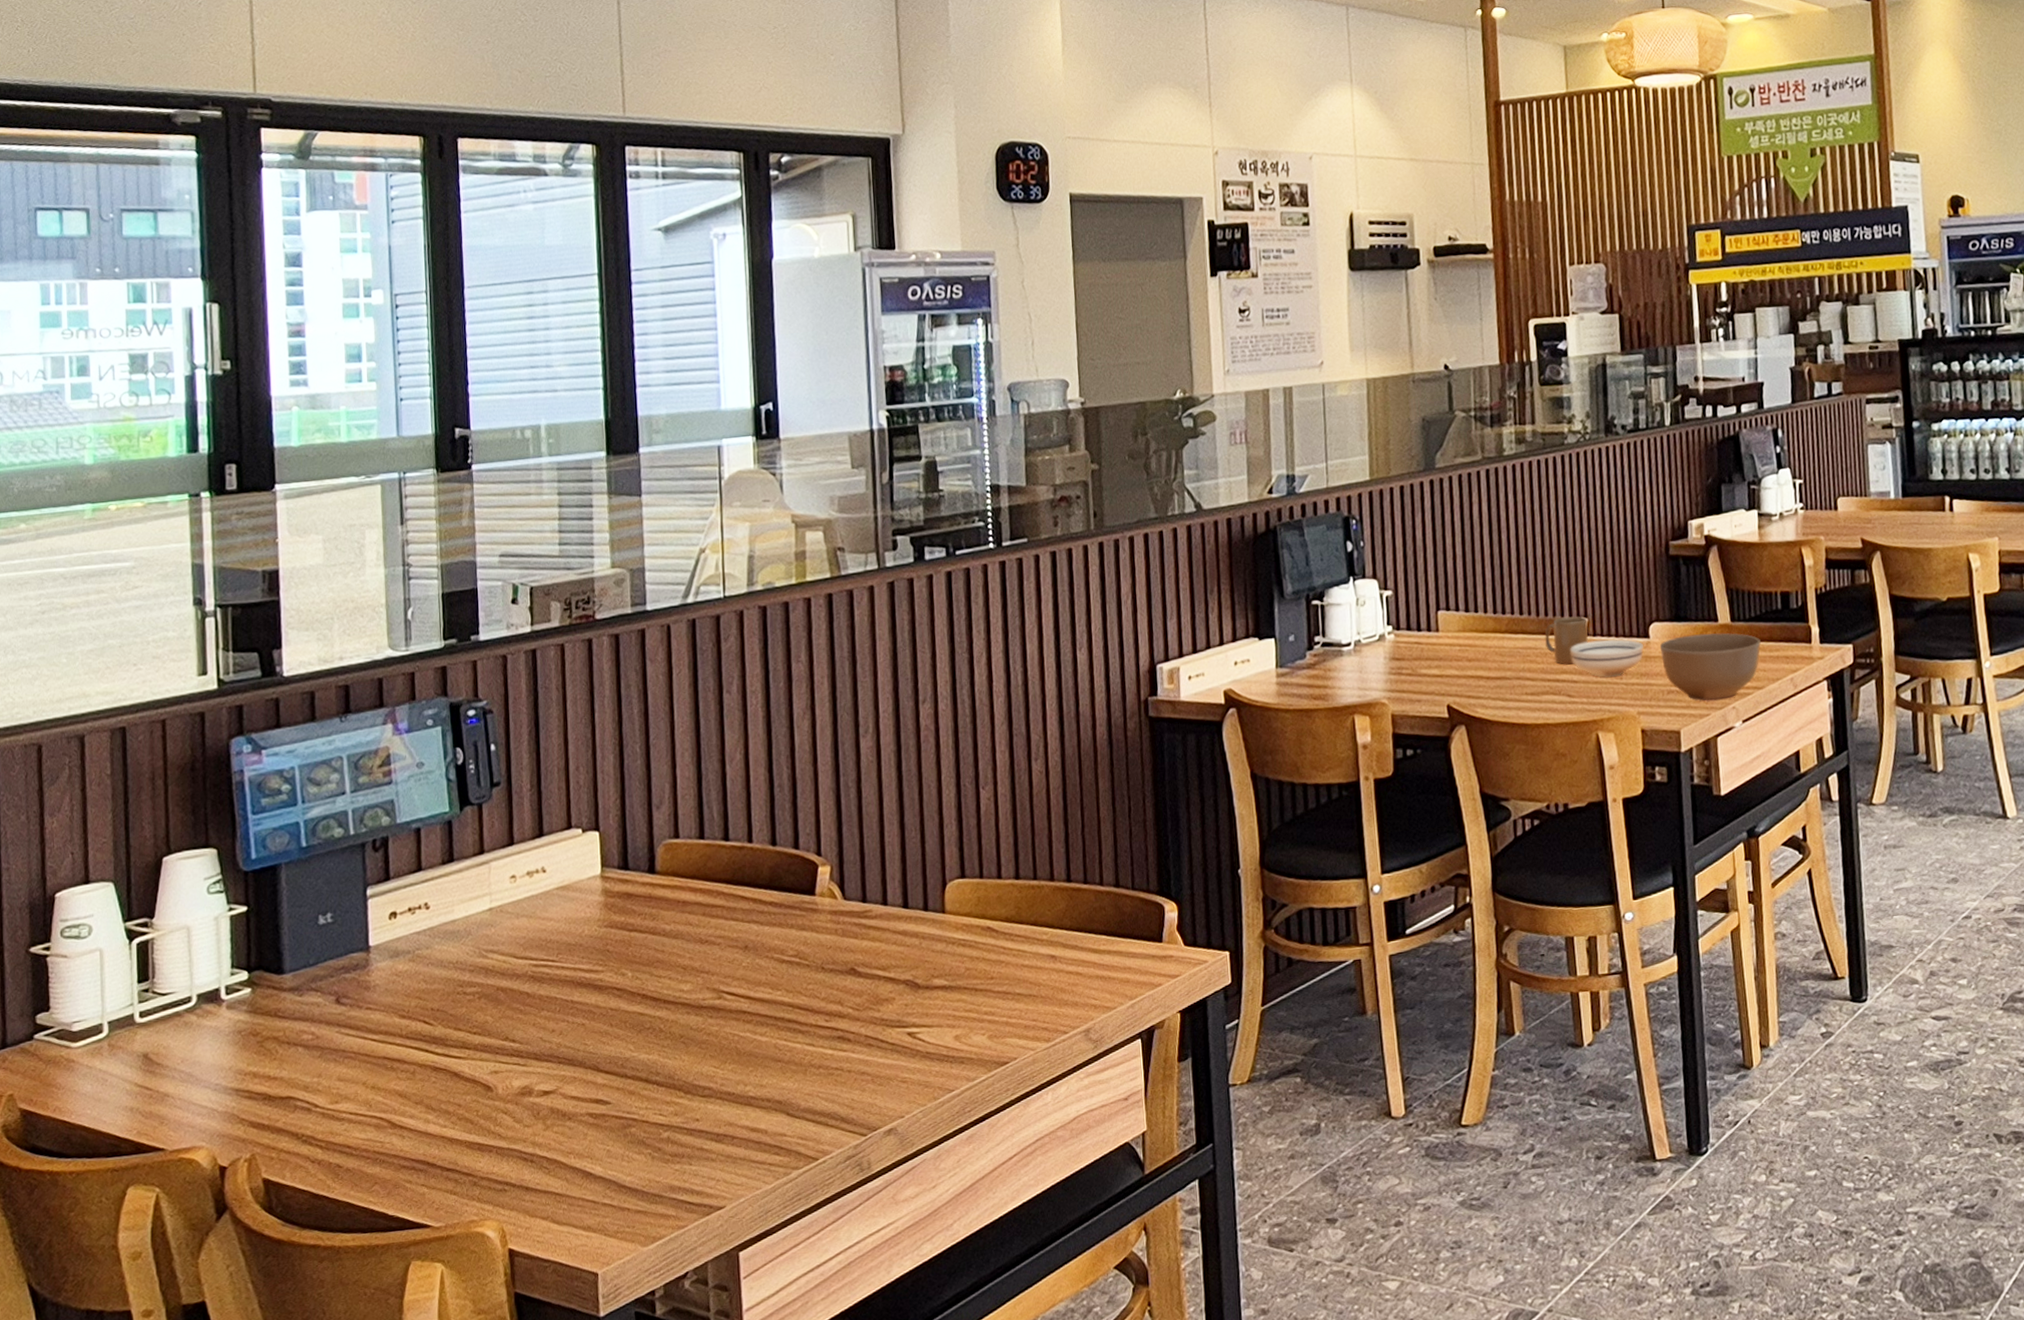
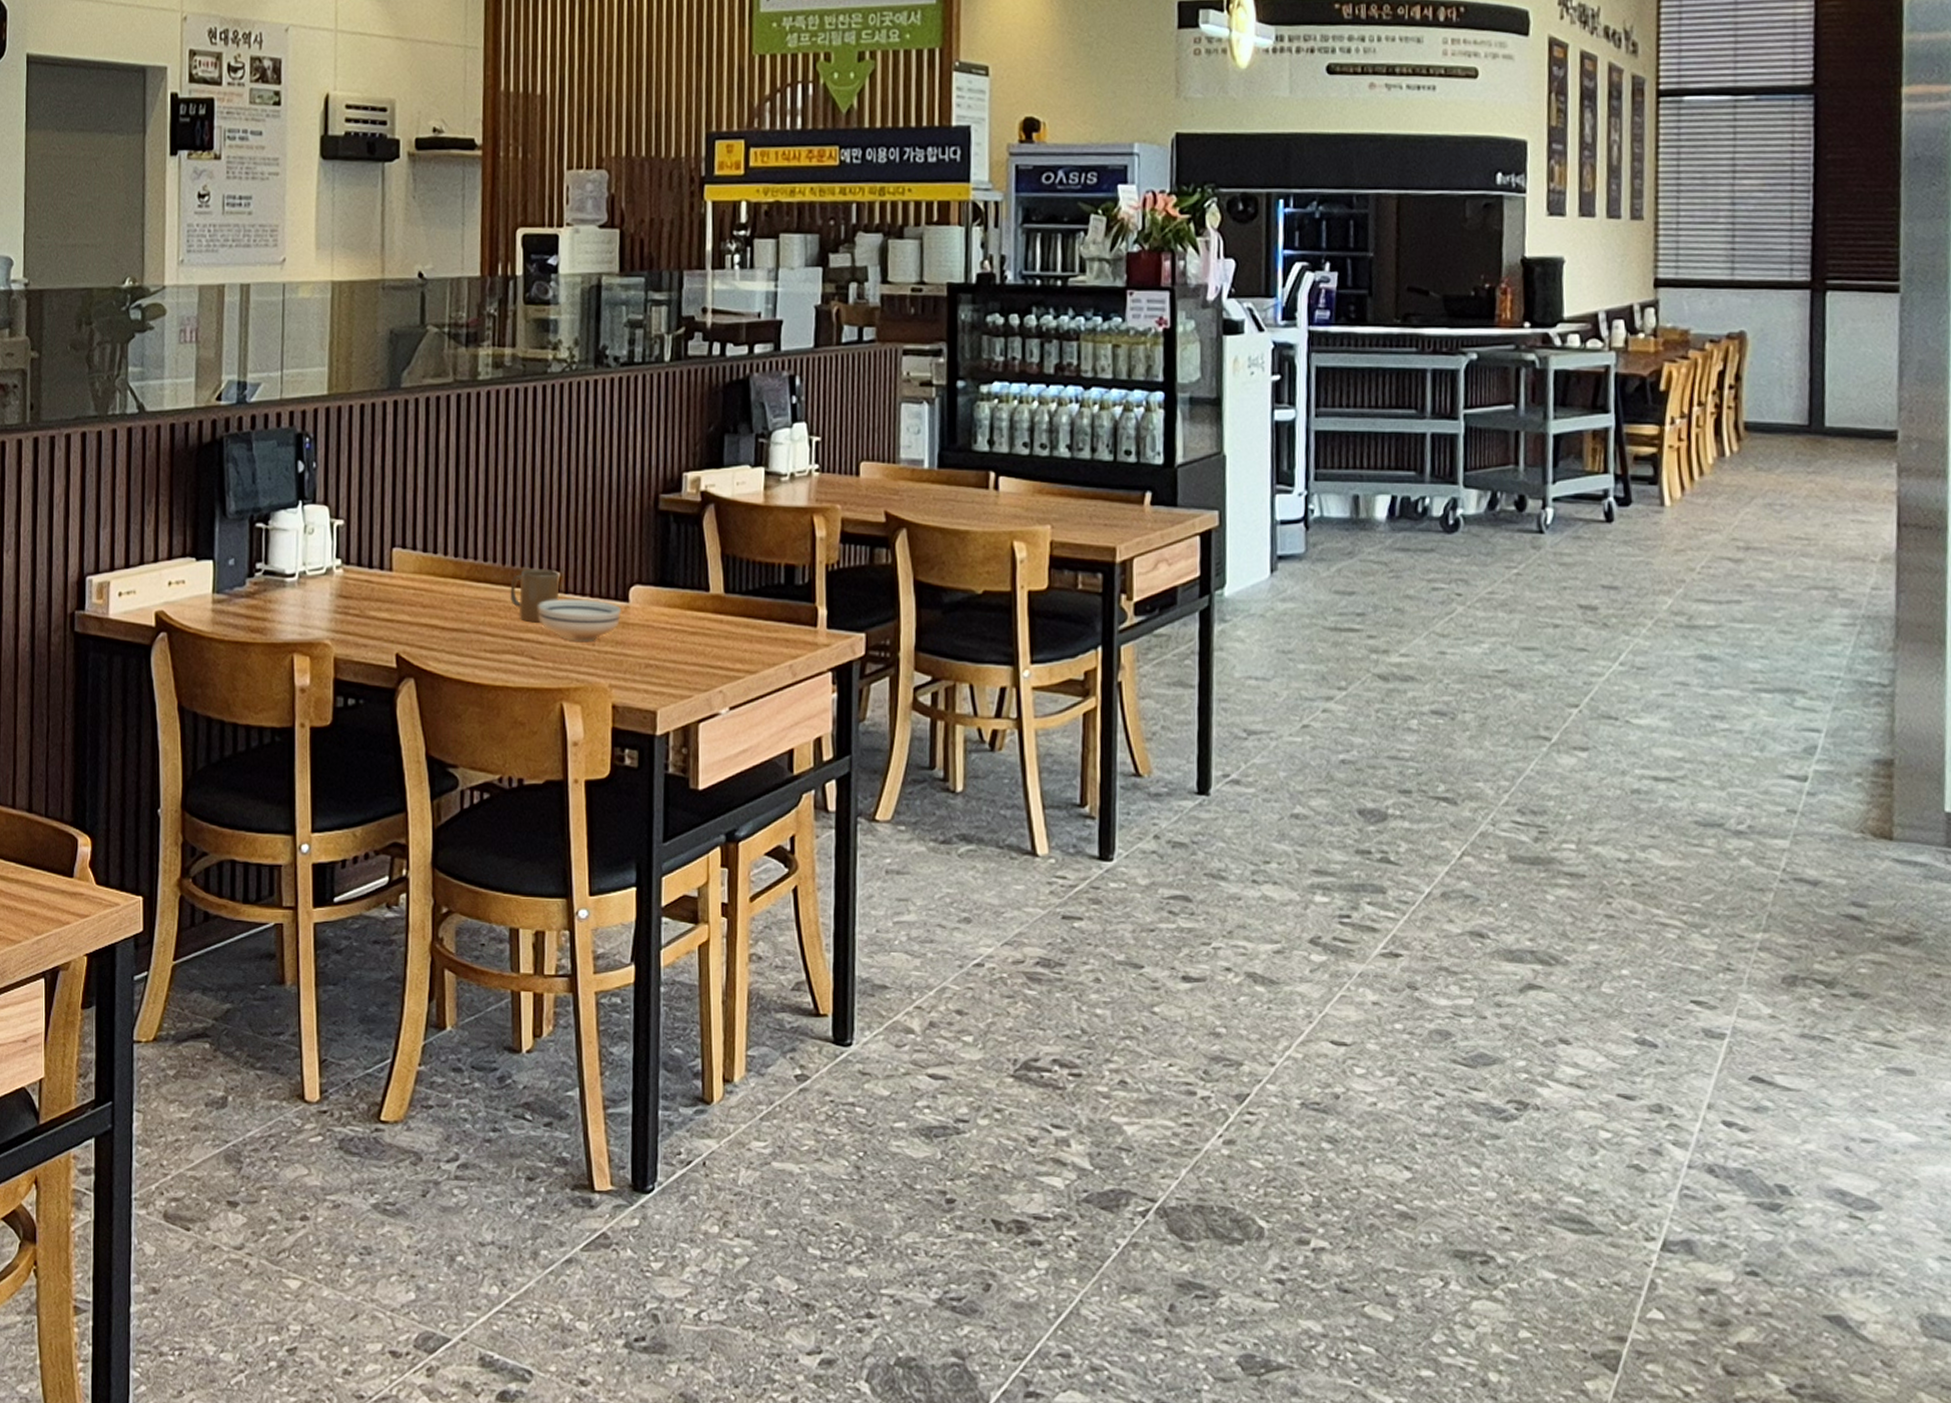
bowl: present [1659,633,1761,701] -> none [640,603,757,681]

